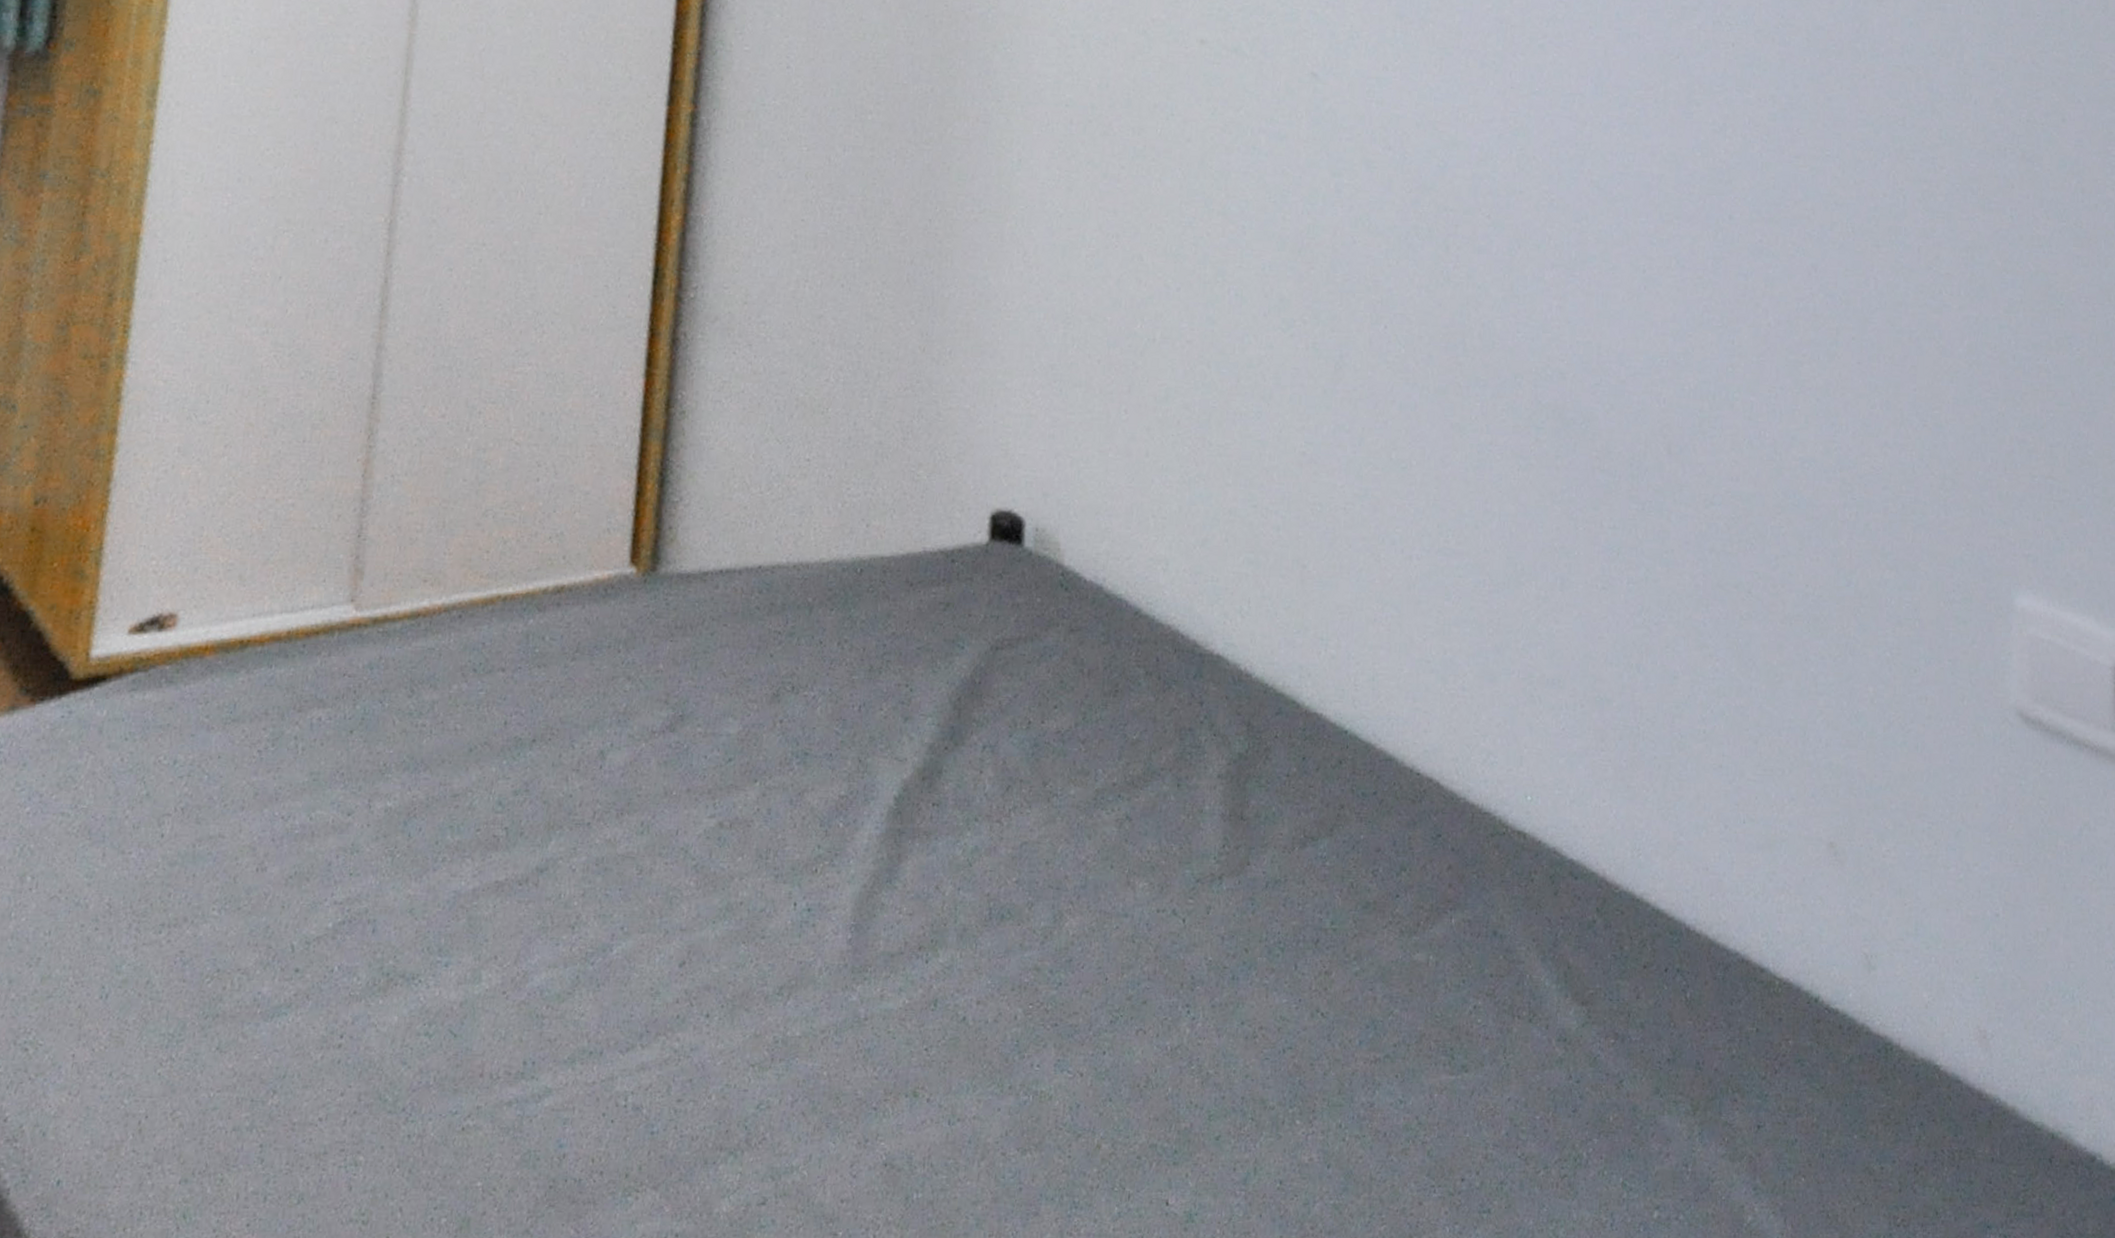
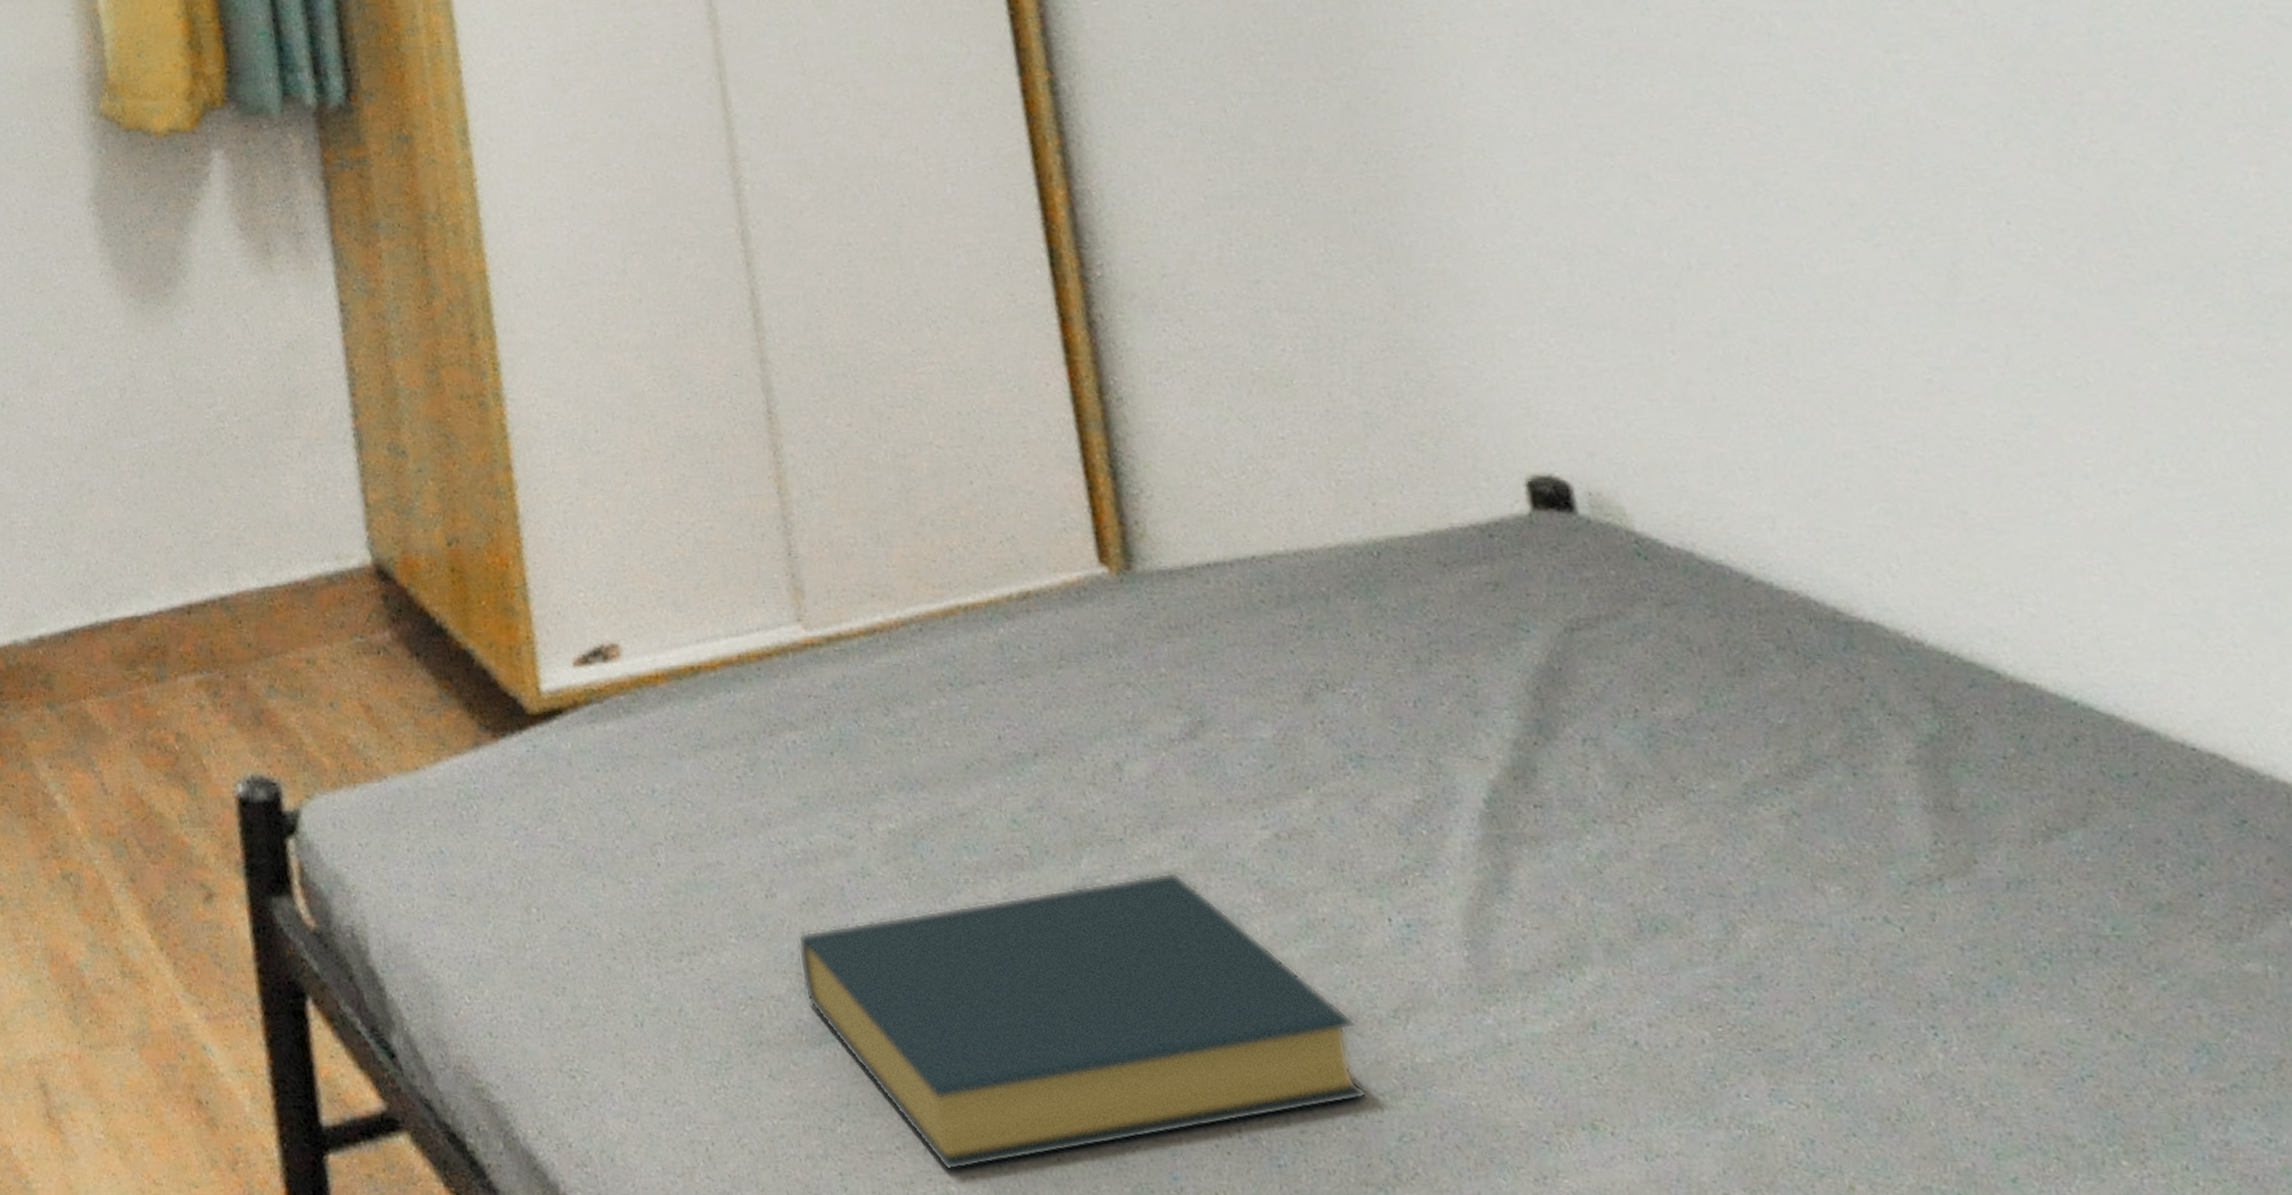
hardback book: none [270,855,746,1142] -> present [797,871,1367,1172]

